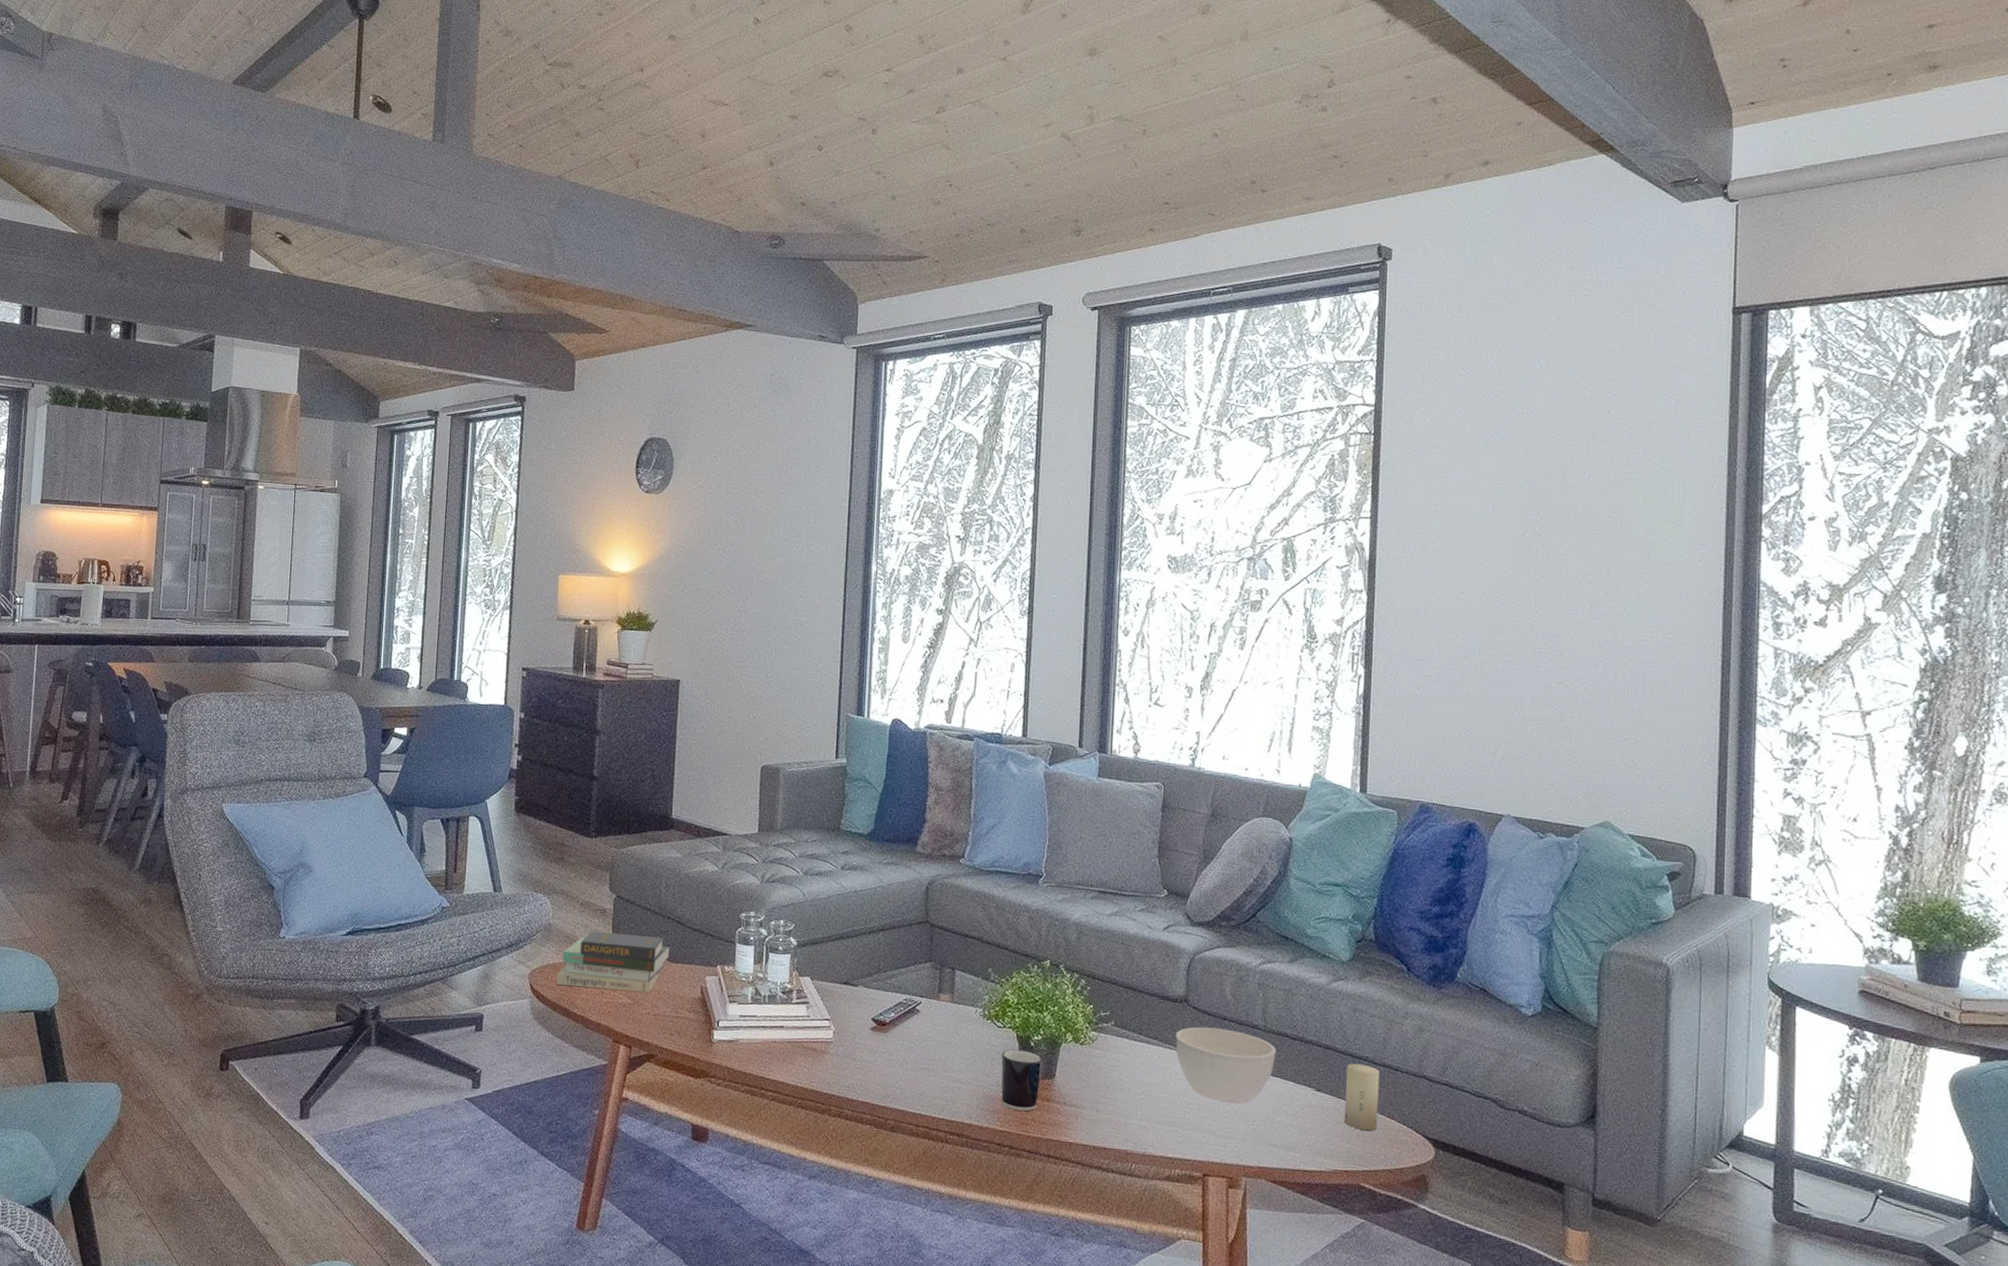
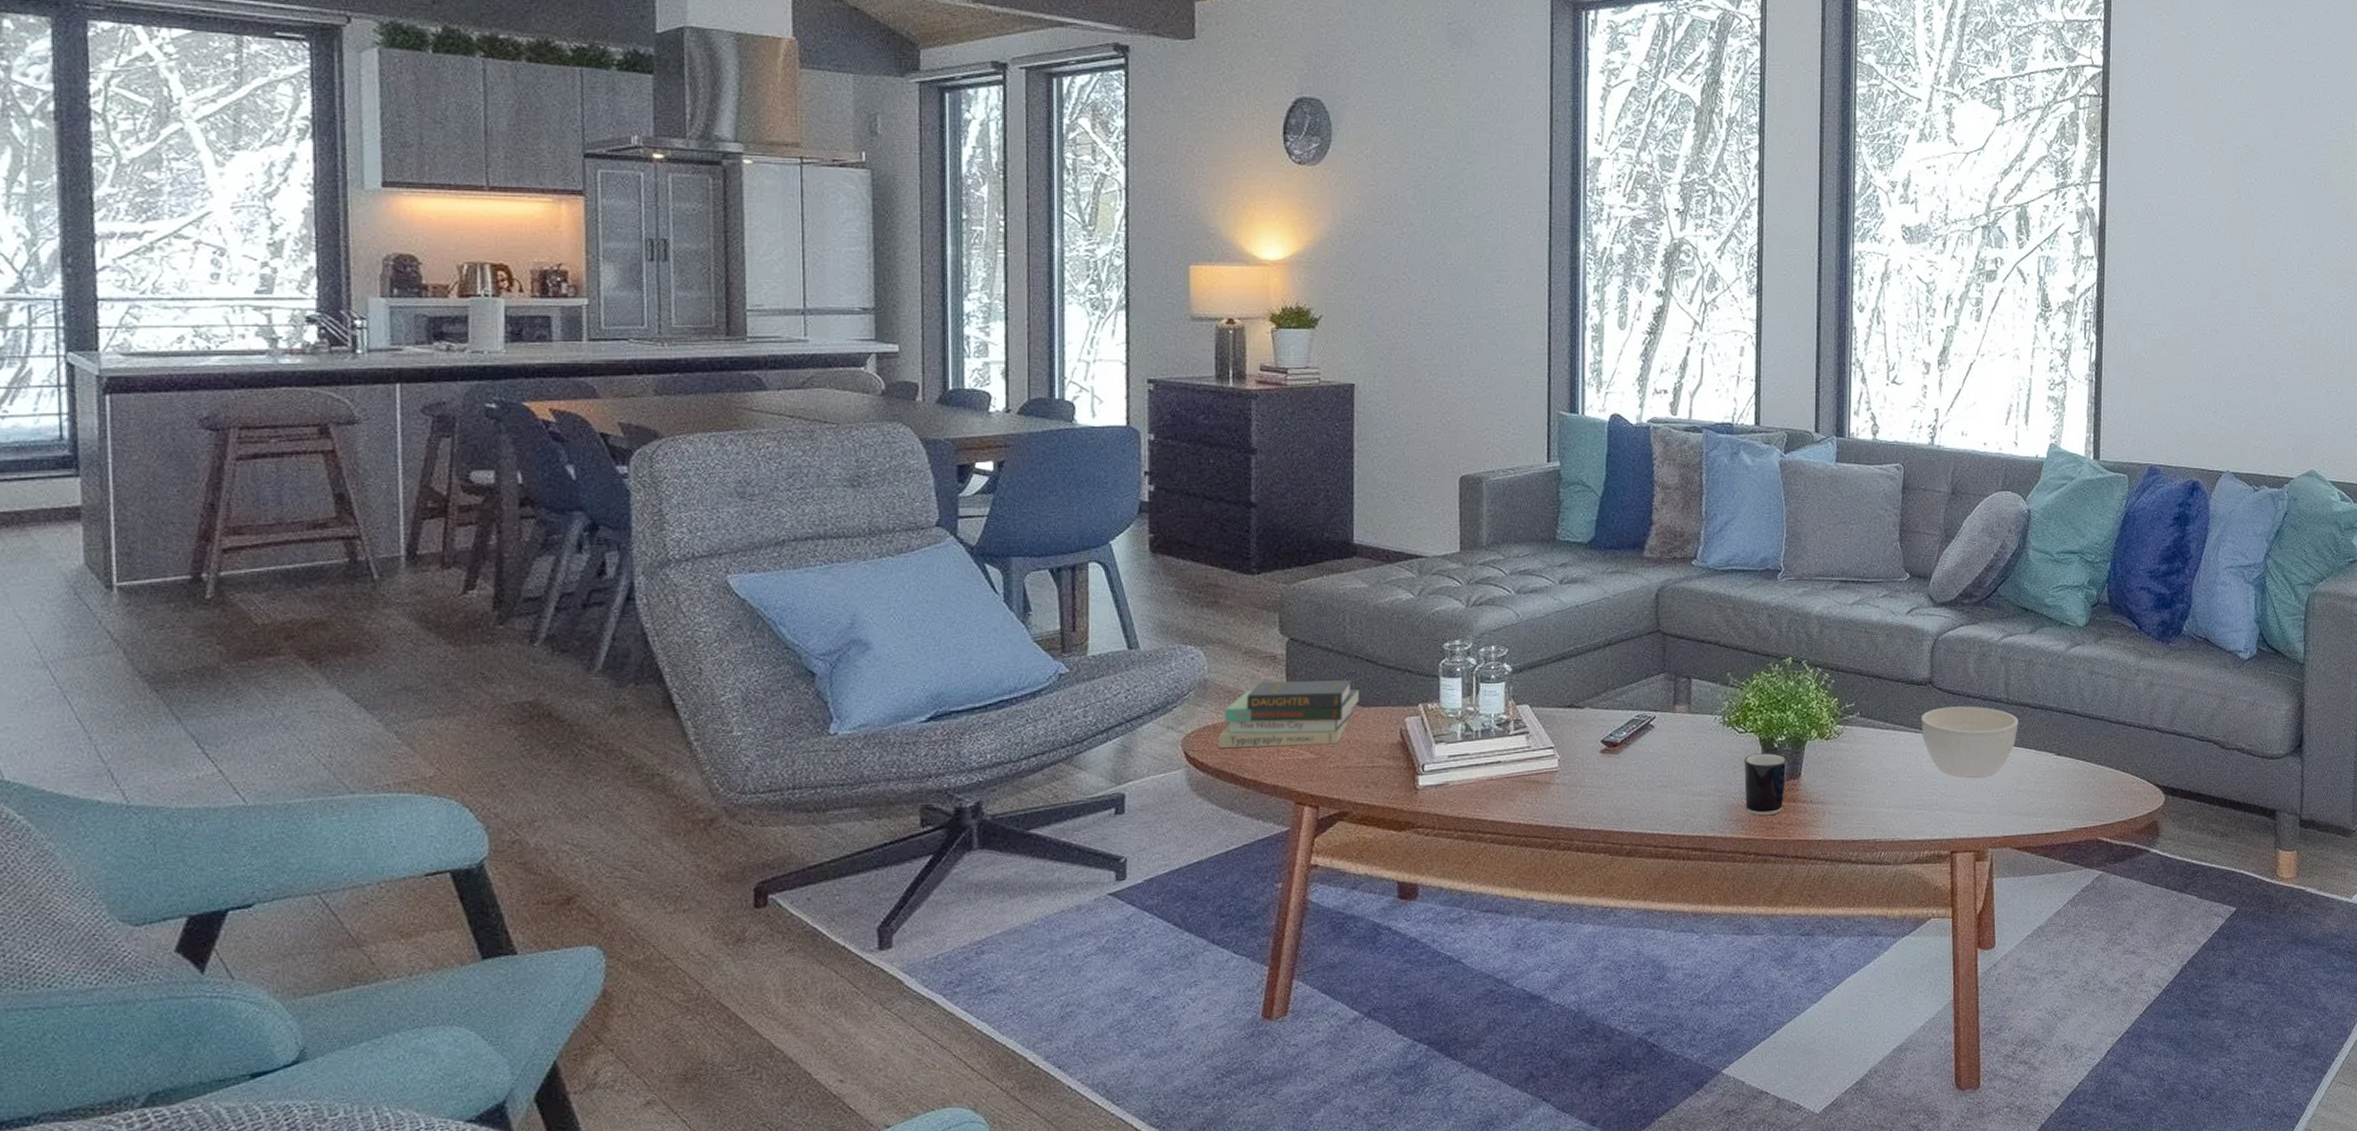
candle: present [1344,1063,1380,1131] -> none [2082,723,2114,787]

